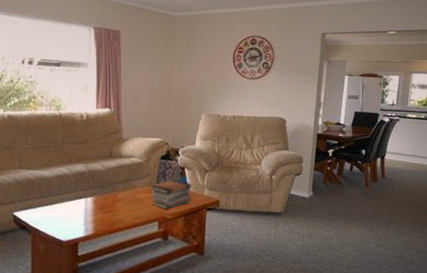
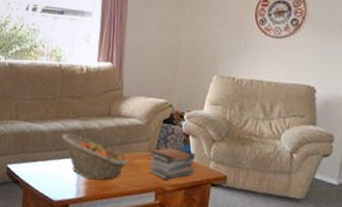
fruit basket: none [67,177,133,217] -> present [62,133,129,181]

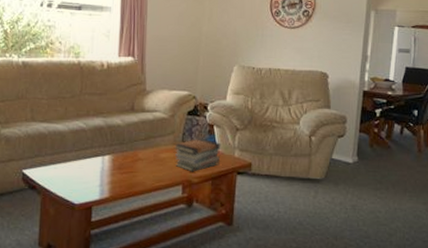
fruit basket: present [62,133,129,181] -> none [83,132,155,179]

